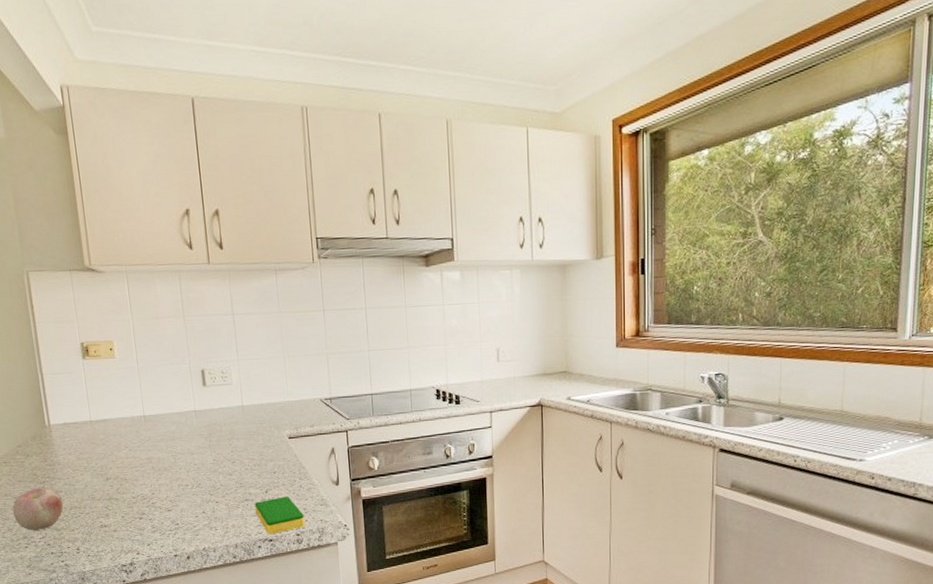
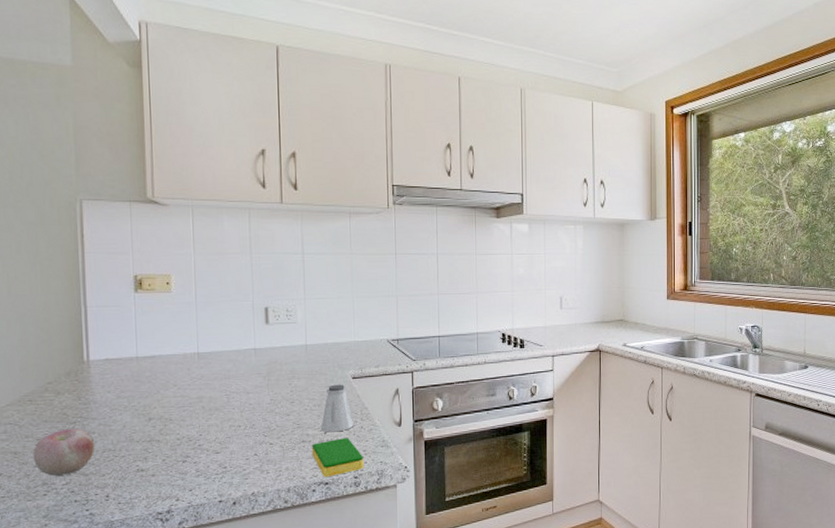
saltshaker: none [262,444,293,492] -> present [321,384,353,433]

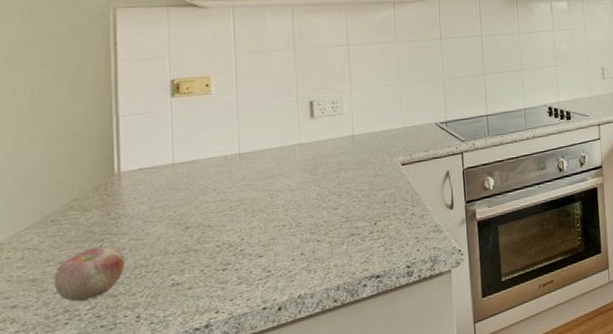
dish sponge: present [311,438,364,478] -> none [361,226,416,271]
saltshaker: present [321,384,353,433] -> none [371,172,404,223]

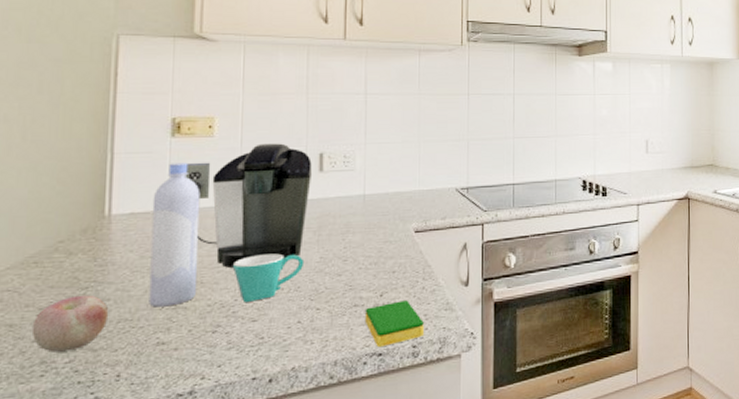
bottle: none [158,119,206,252] -> present [148,163,201,307]
coffee maker: none [187,95,305,212] -> present [185,143,313,269]
mug: none [236,193,303,241] -> present [232,253,305,303]
dish sponge: none [361,226,416,271] -> present [364,300,424,348]

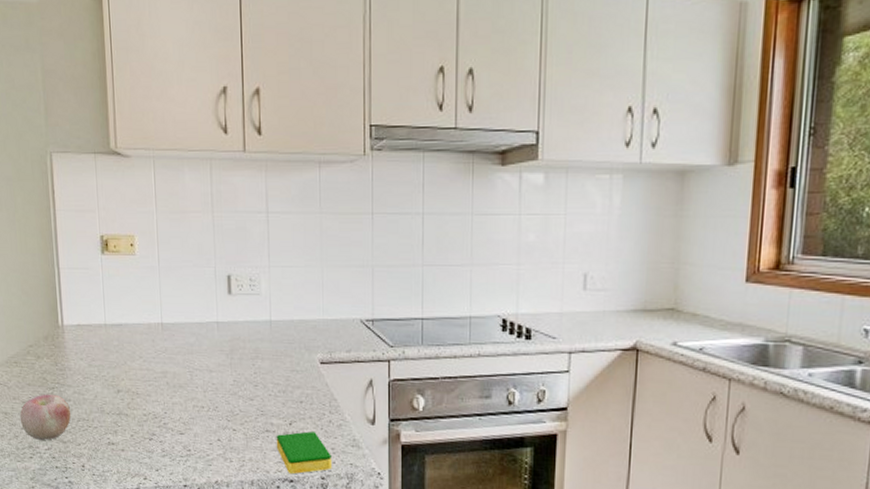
bottle: present [148,163,201,307] -> none [93,279,135,412]
coffee maker: present [185,143,313,269] -> none [115,263,222,384]
mug: present [232,253,305,303] -> none [160,372,220,417]

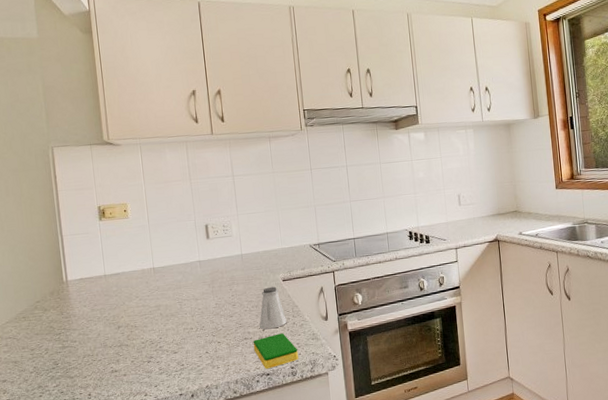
apple: present [19,394,71,440] -> none [28,338,77,380]
saltshaker: none [286,369,321,424] -> present [259,286,287,330]

